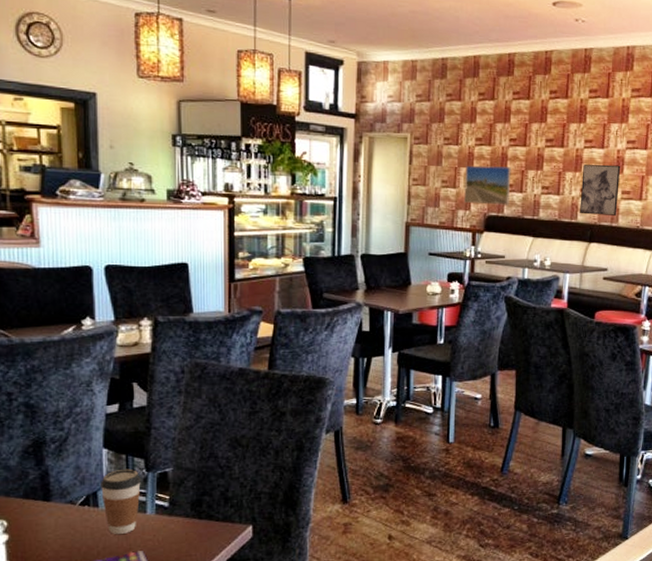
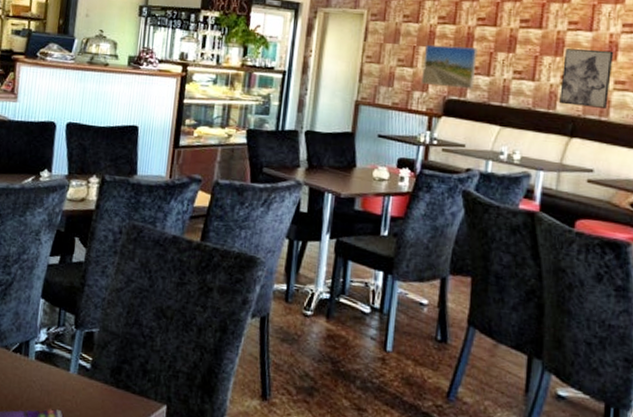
coffee cup: present [101,468,141,534] -> none [32,322,69,389]

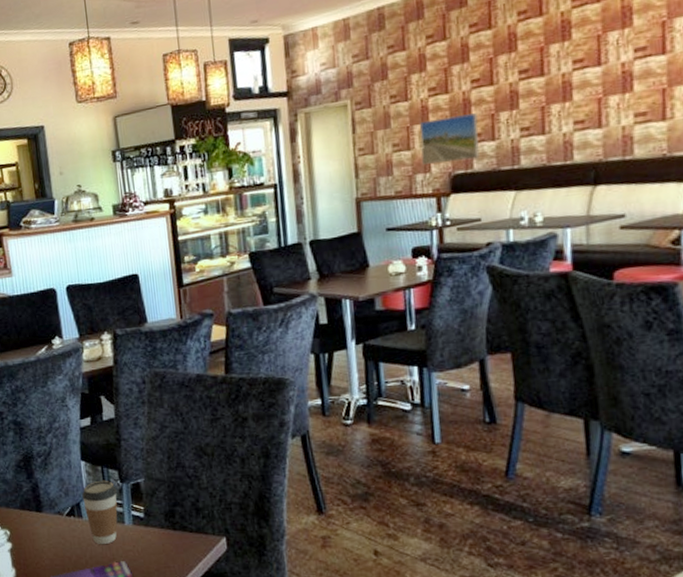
coffee cup: none [32,322,69,389] -> present [82,480,118,544]
wall art: present [559,48,614,108] -> none [573,81,631,153]

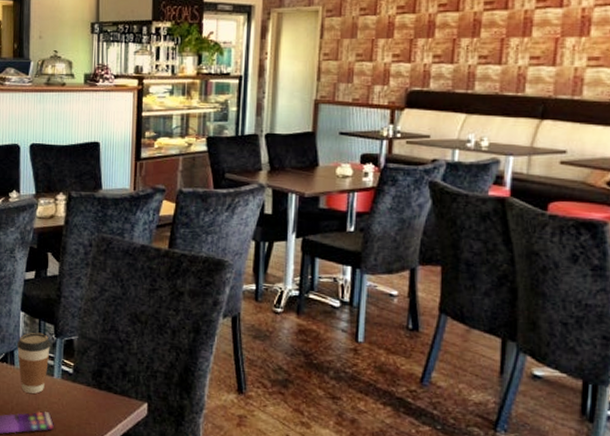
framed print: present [420,113,480,166] -> none [381,36,440,79]

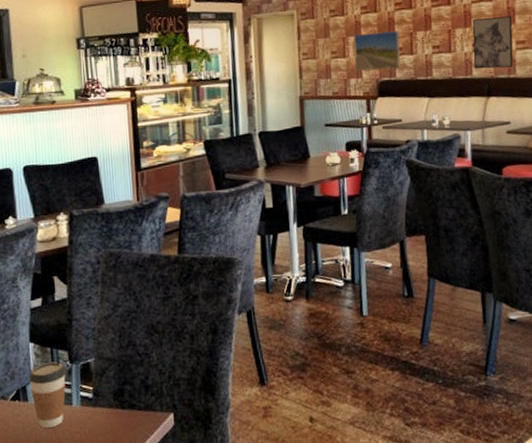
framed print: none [381,36,440,79] -> present [353,31,401,72]
wall art: none [528,26,587,87] -> present [472,15,514,70]

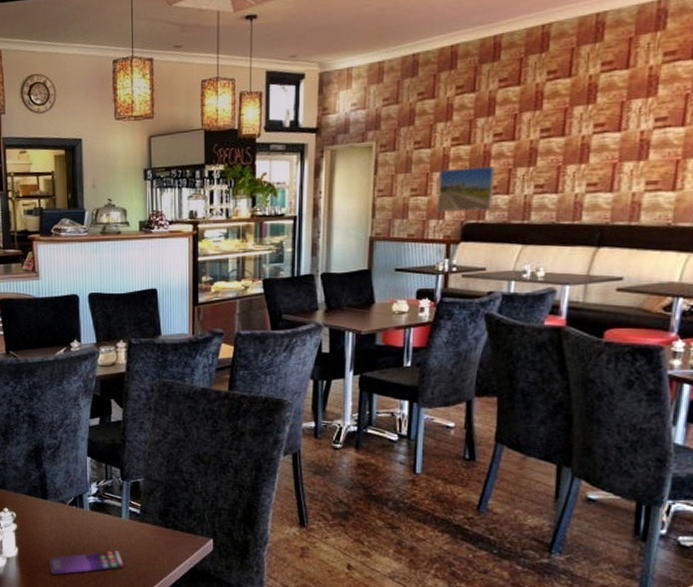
coffee cup: present [29,361,66,428] -> none [85,476,117,534]
wall art: present [472,15,514,70] -> none [585,150,645,214]

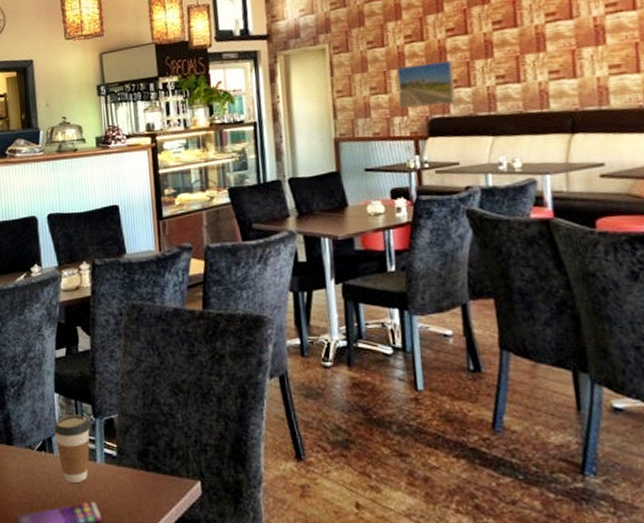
coffee cup: none [85,476,117,534] -> present [54,414,90,482]

